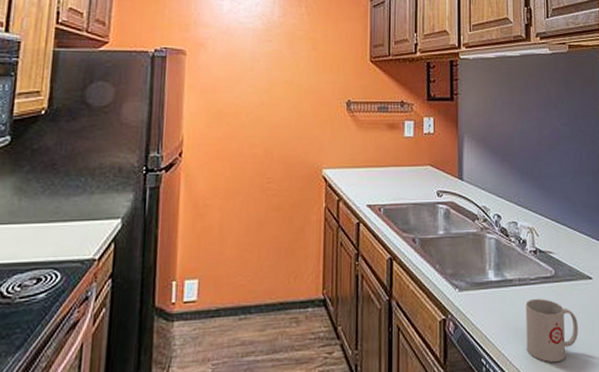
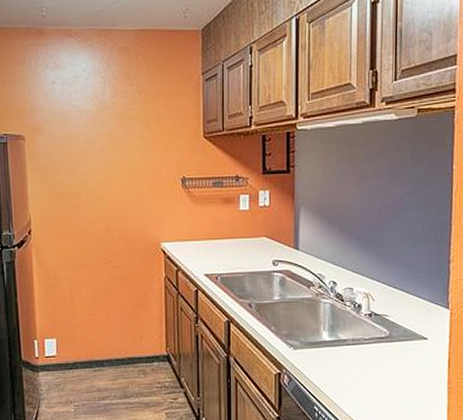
mug: present [525,299,578,363] -> none [358,357,410,411]

